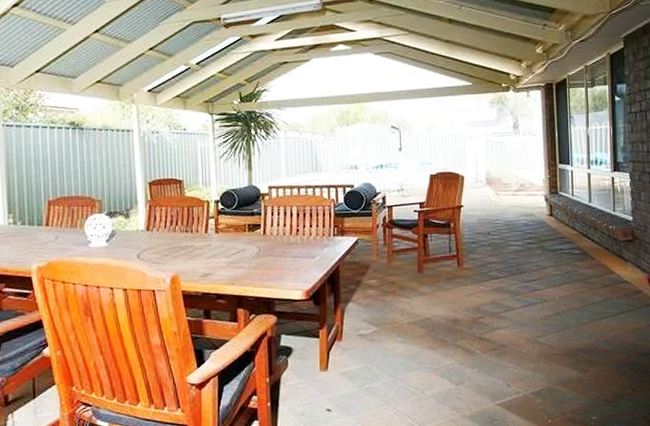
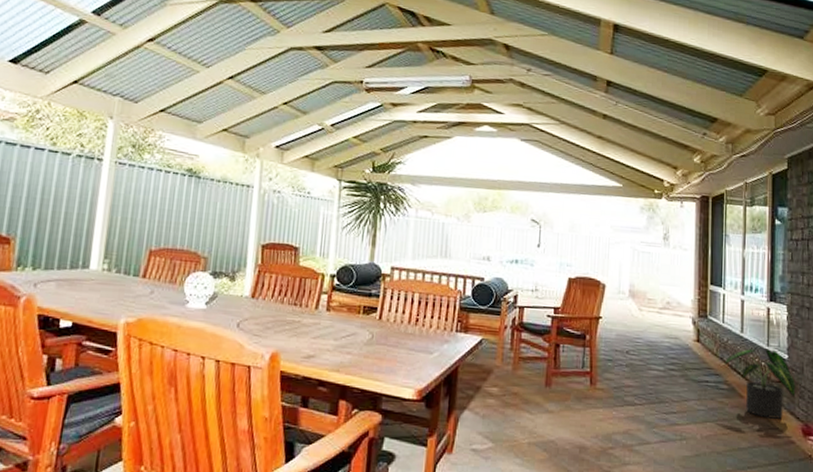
potted plant: none [576,213,641,274] -> present [724,349,796,419]

